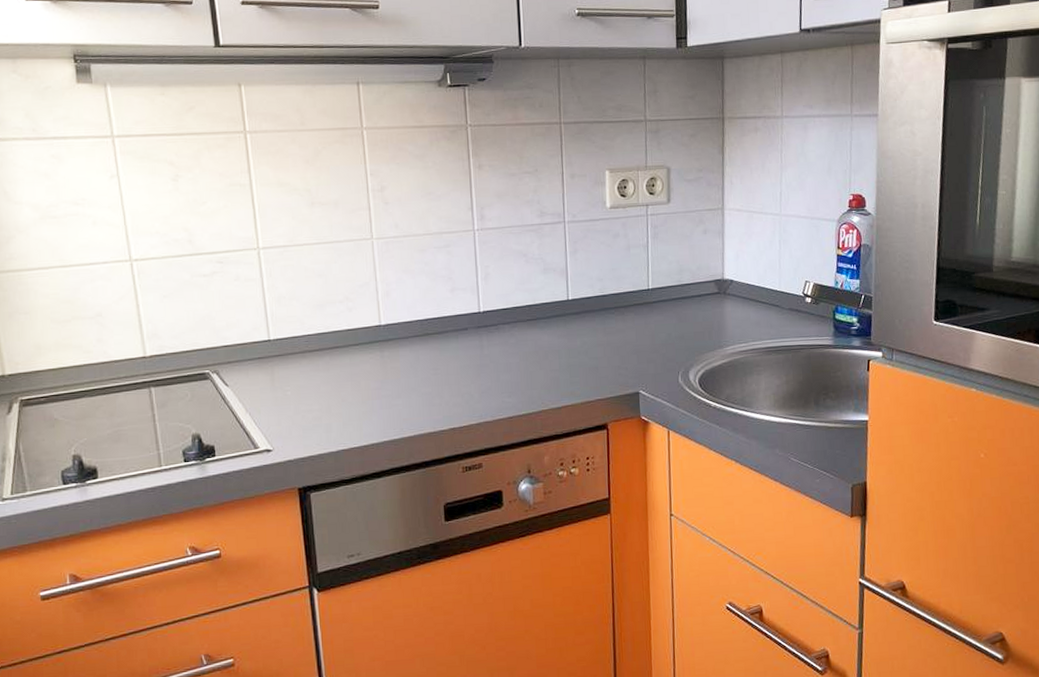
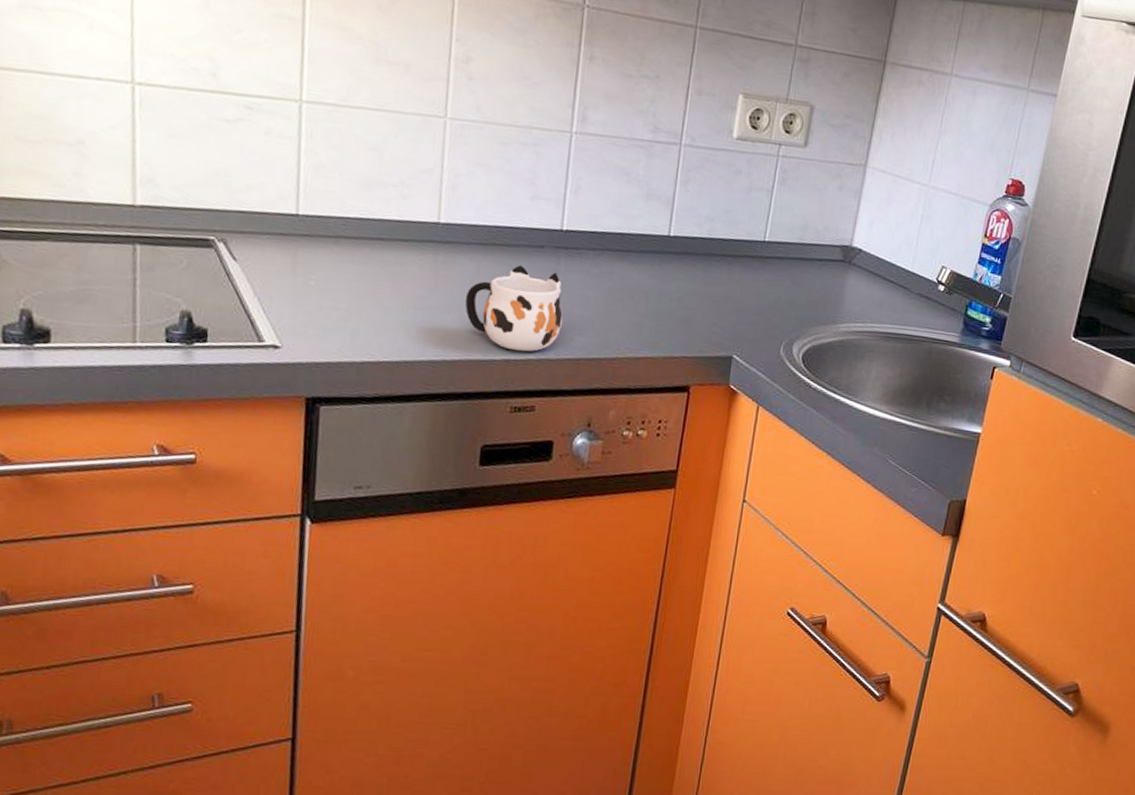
mug: none [411,347,494,420] -> present [464,265,563,352]

